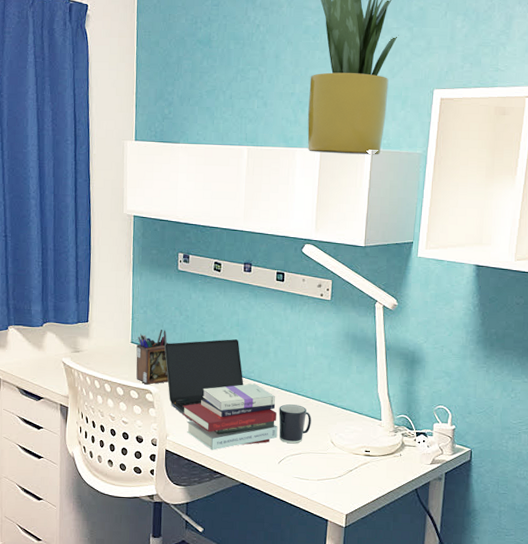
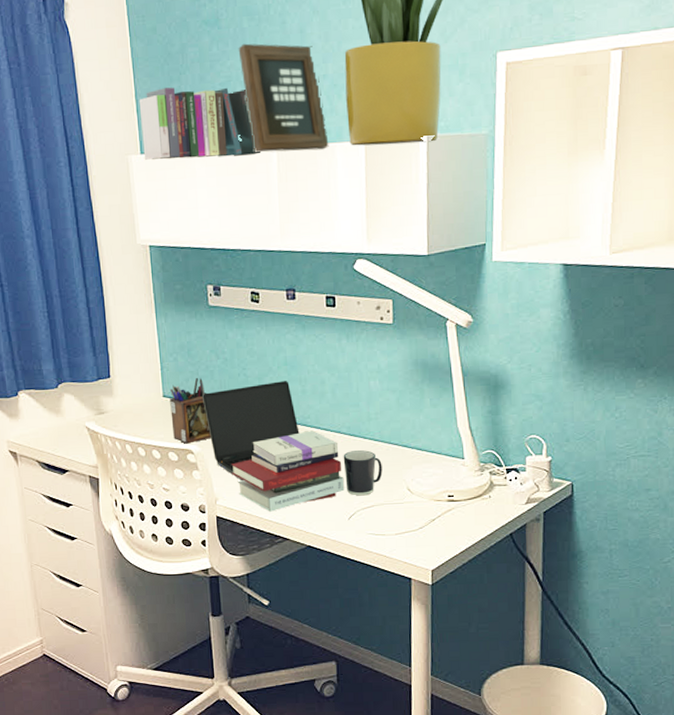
books: none [137,90,235,151] -> present [139,87,262,160]
picture frame: none [224,61,291,152] -> present [238,43,329,152]

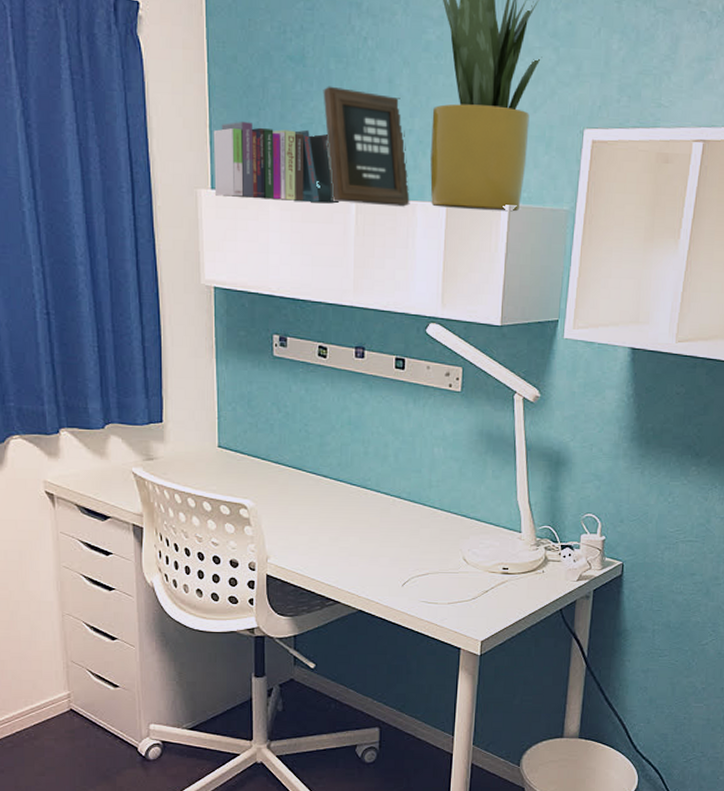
desk organizer: present [169,378,211,444] -> none [225,430,267,498]
laptop: present [201,381,300,482] -> none [259,440,359,541]
books: present [231,430,345,512] -> none [286,493,401,574]
mug: present [343,450,383,496] -> none [401,517,440,563]

